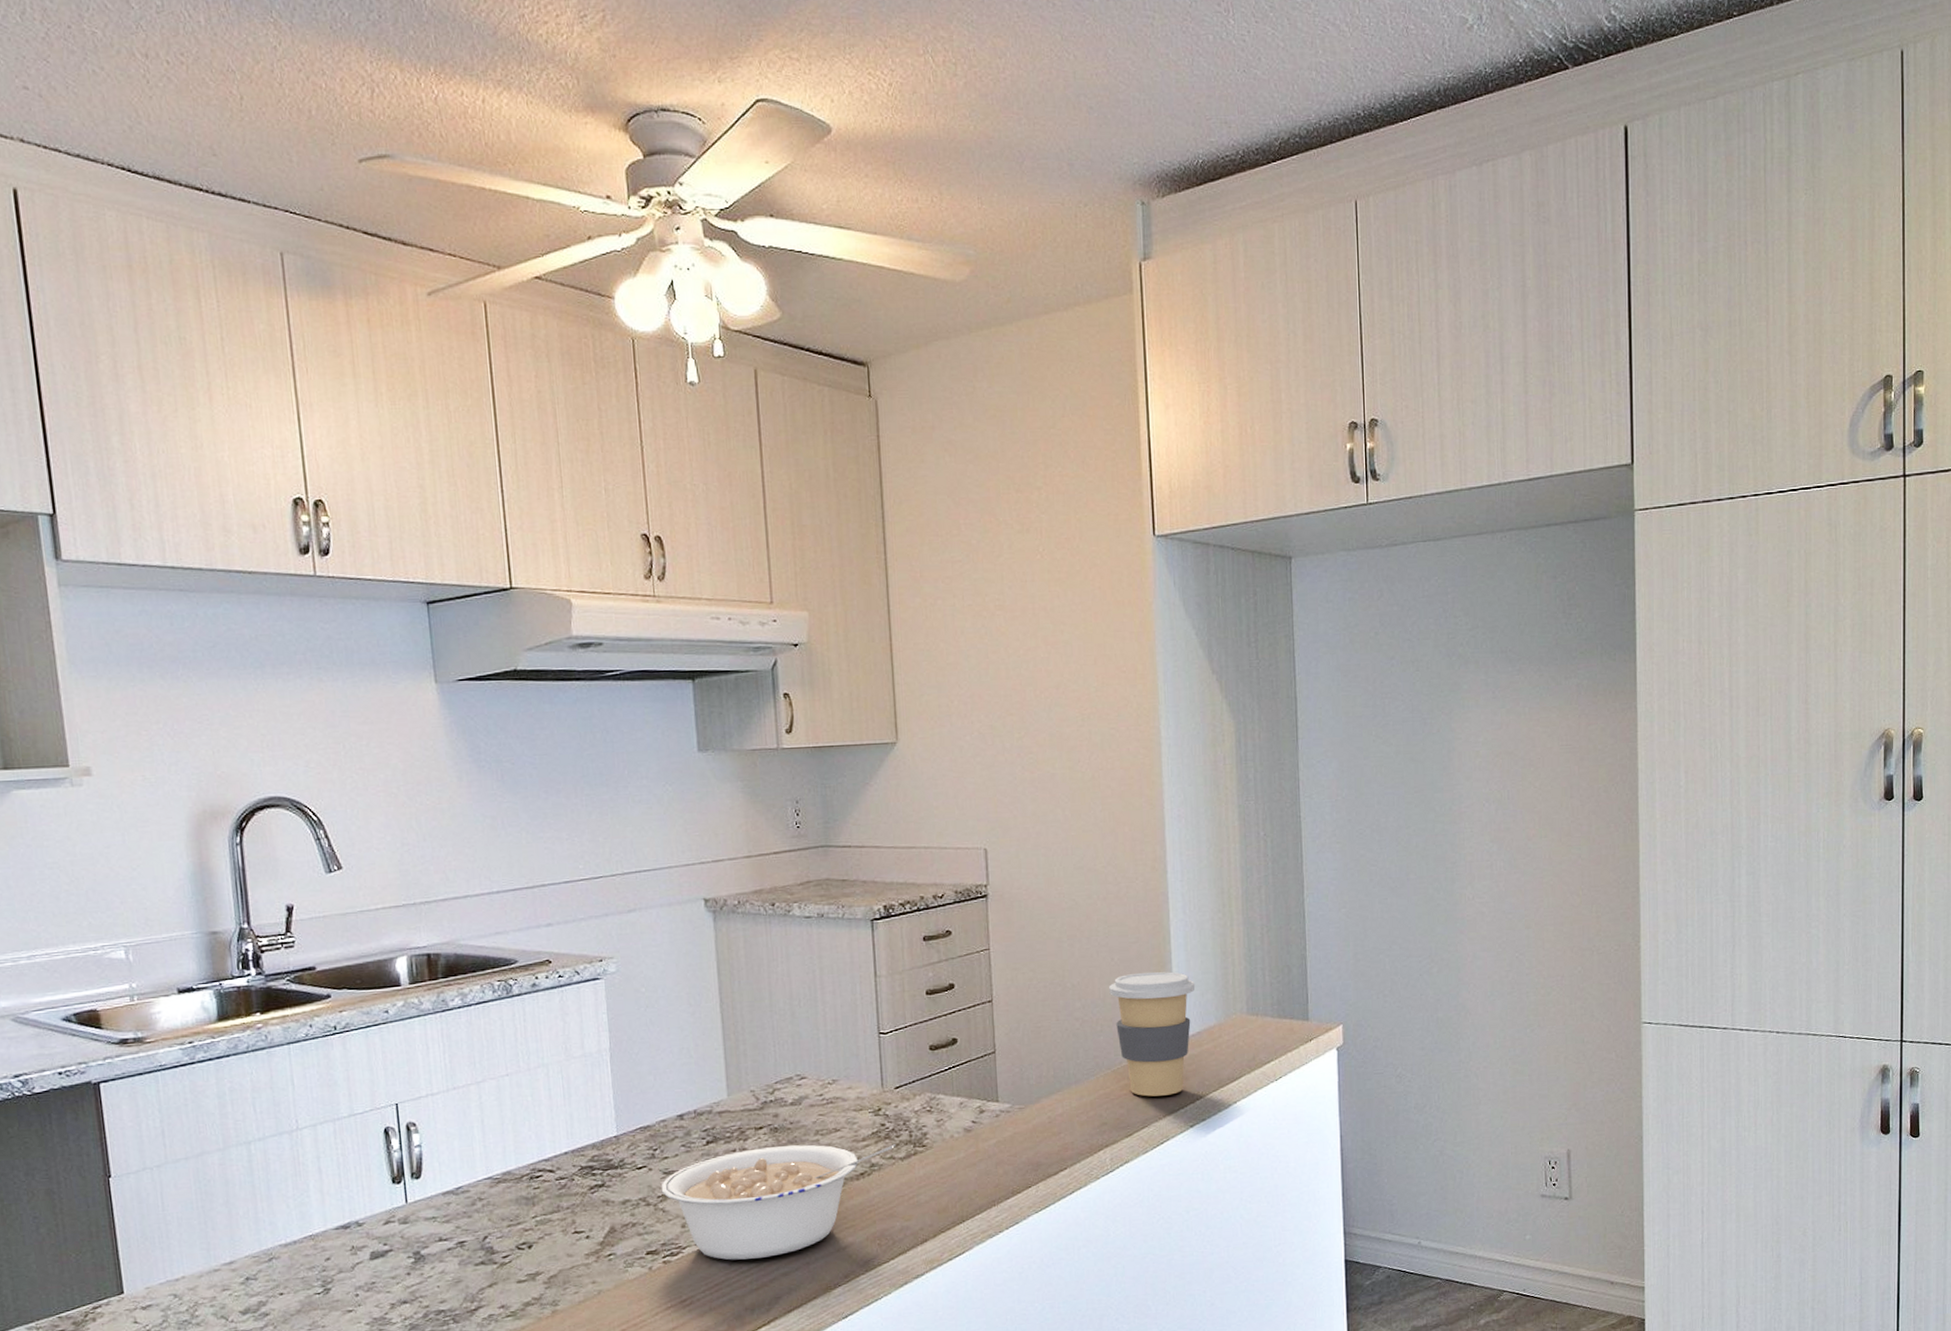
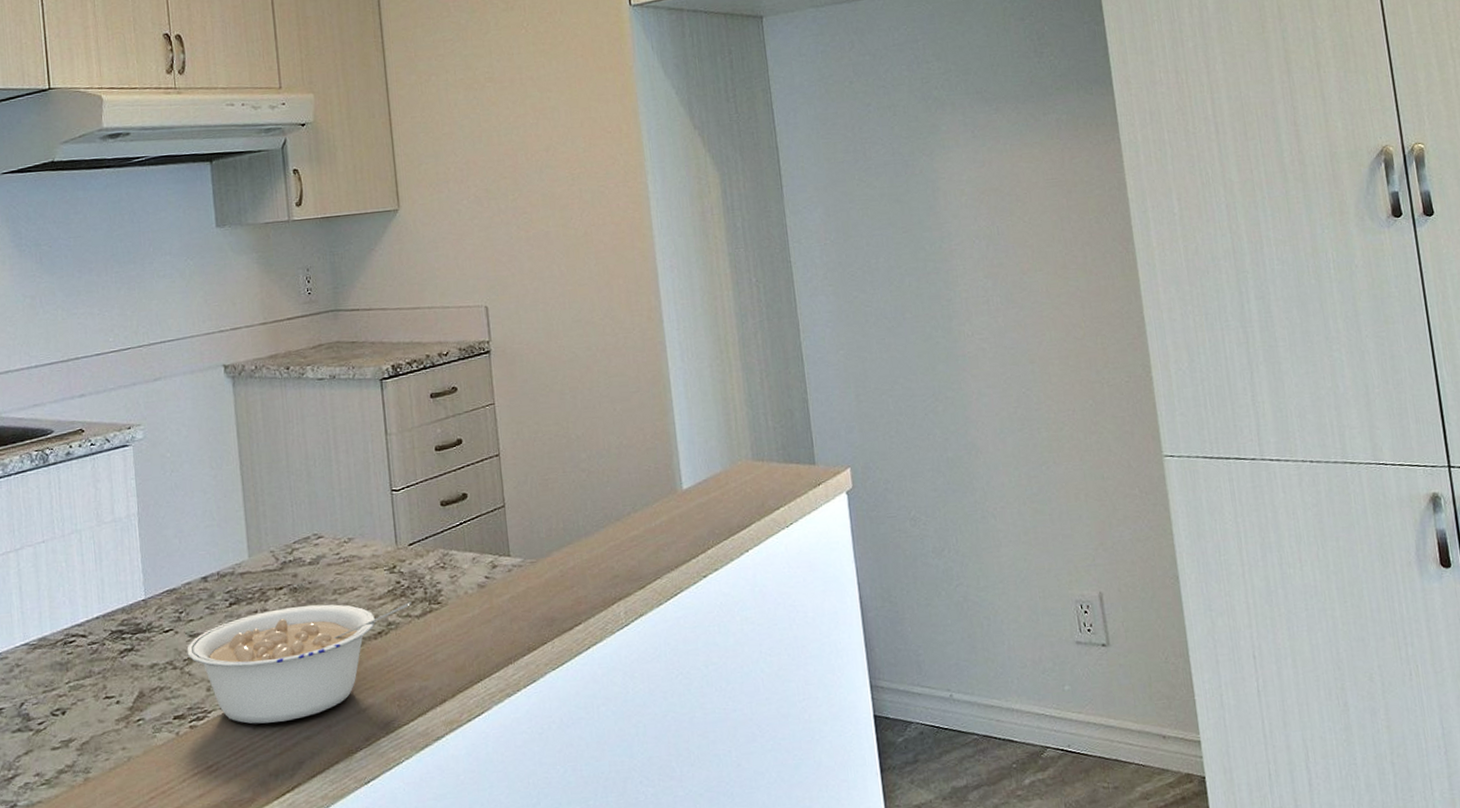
coffee cup: present [1109,971,1195,1097] -> none [613,420,699,547]

